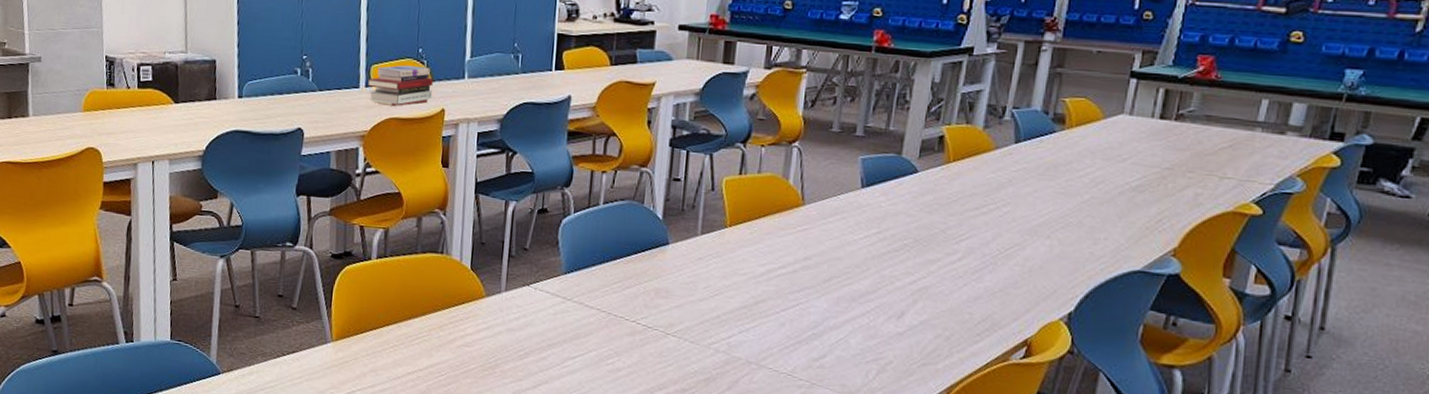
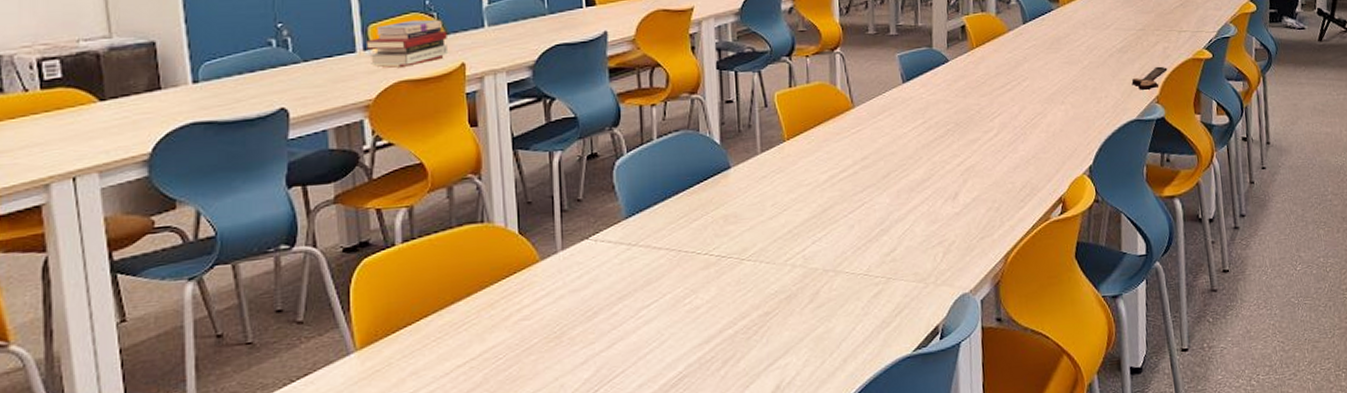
wrench: none [1143,214,1195,240] -> present [1131,66,1168,90]

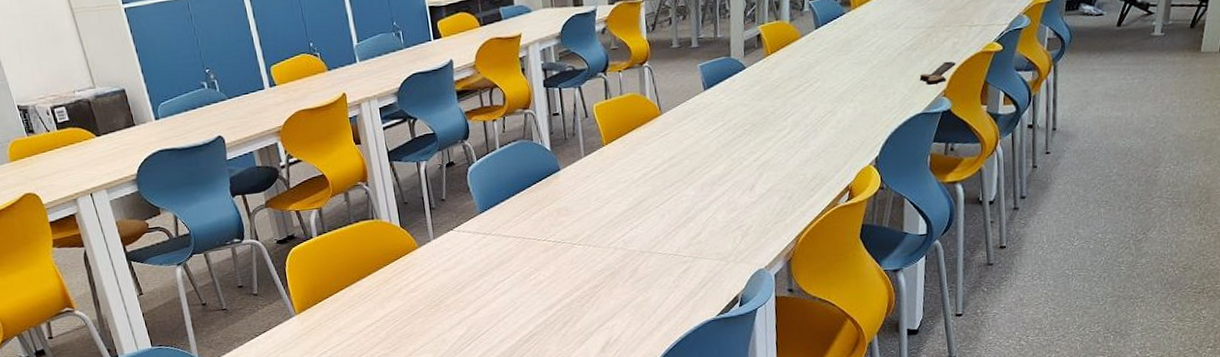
books: present [366,19,449,68] -> none [270,59,333,100]

